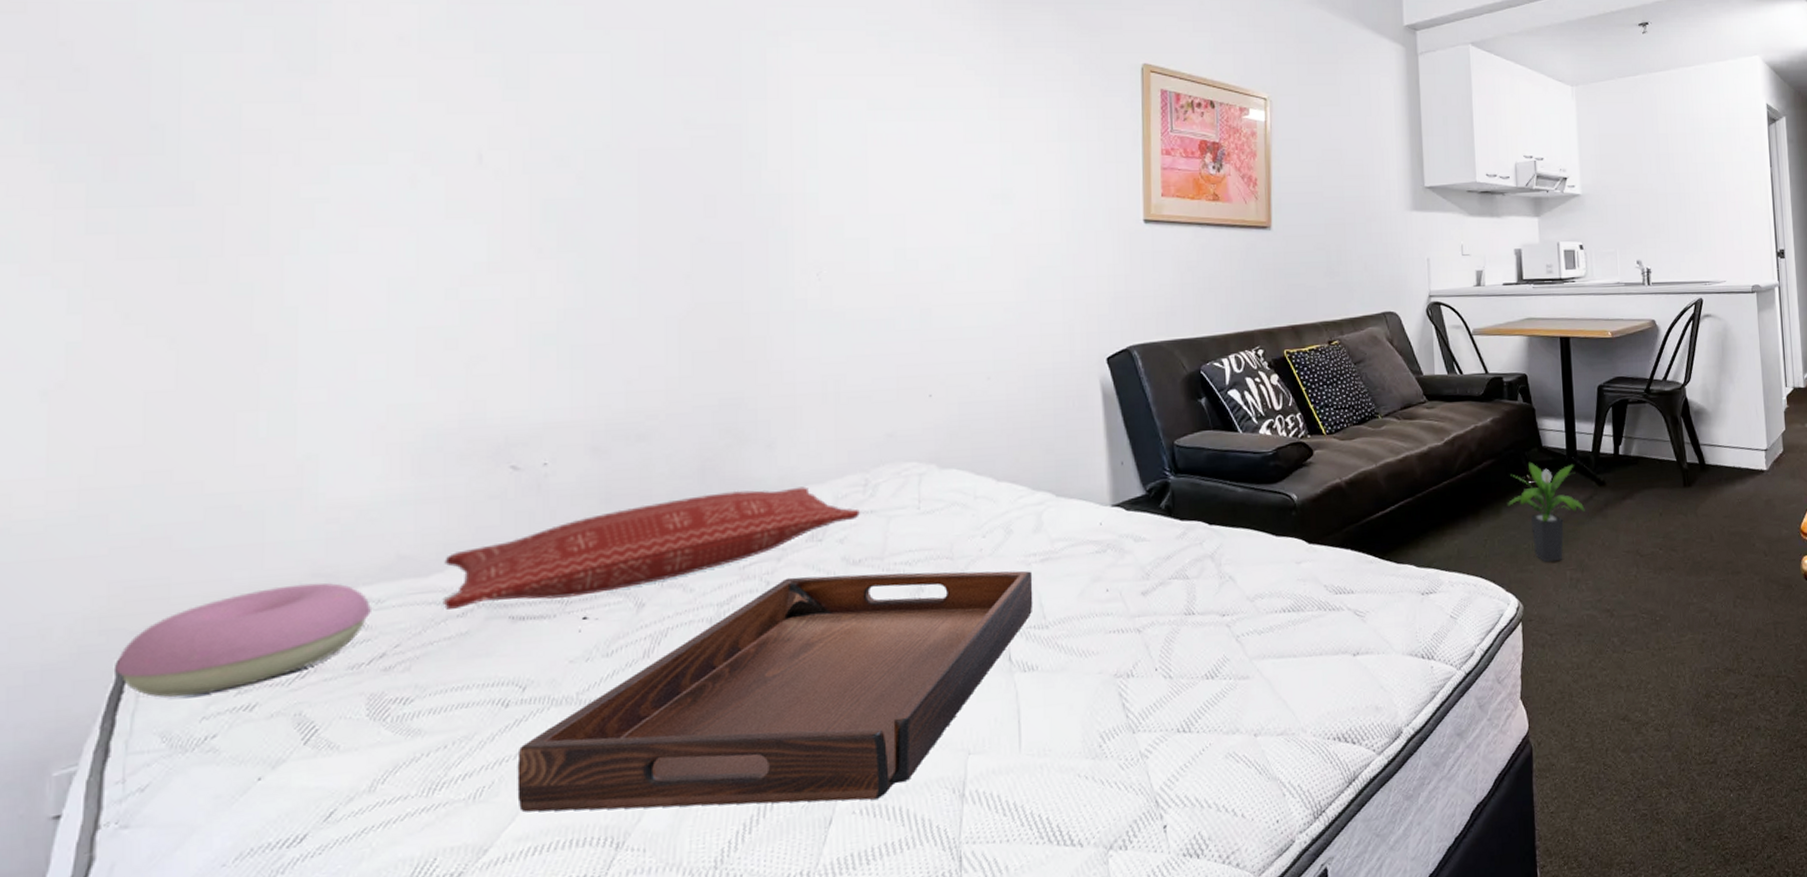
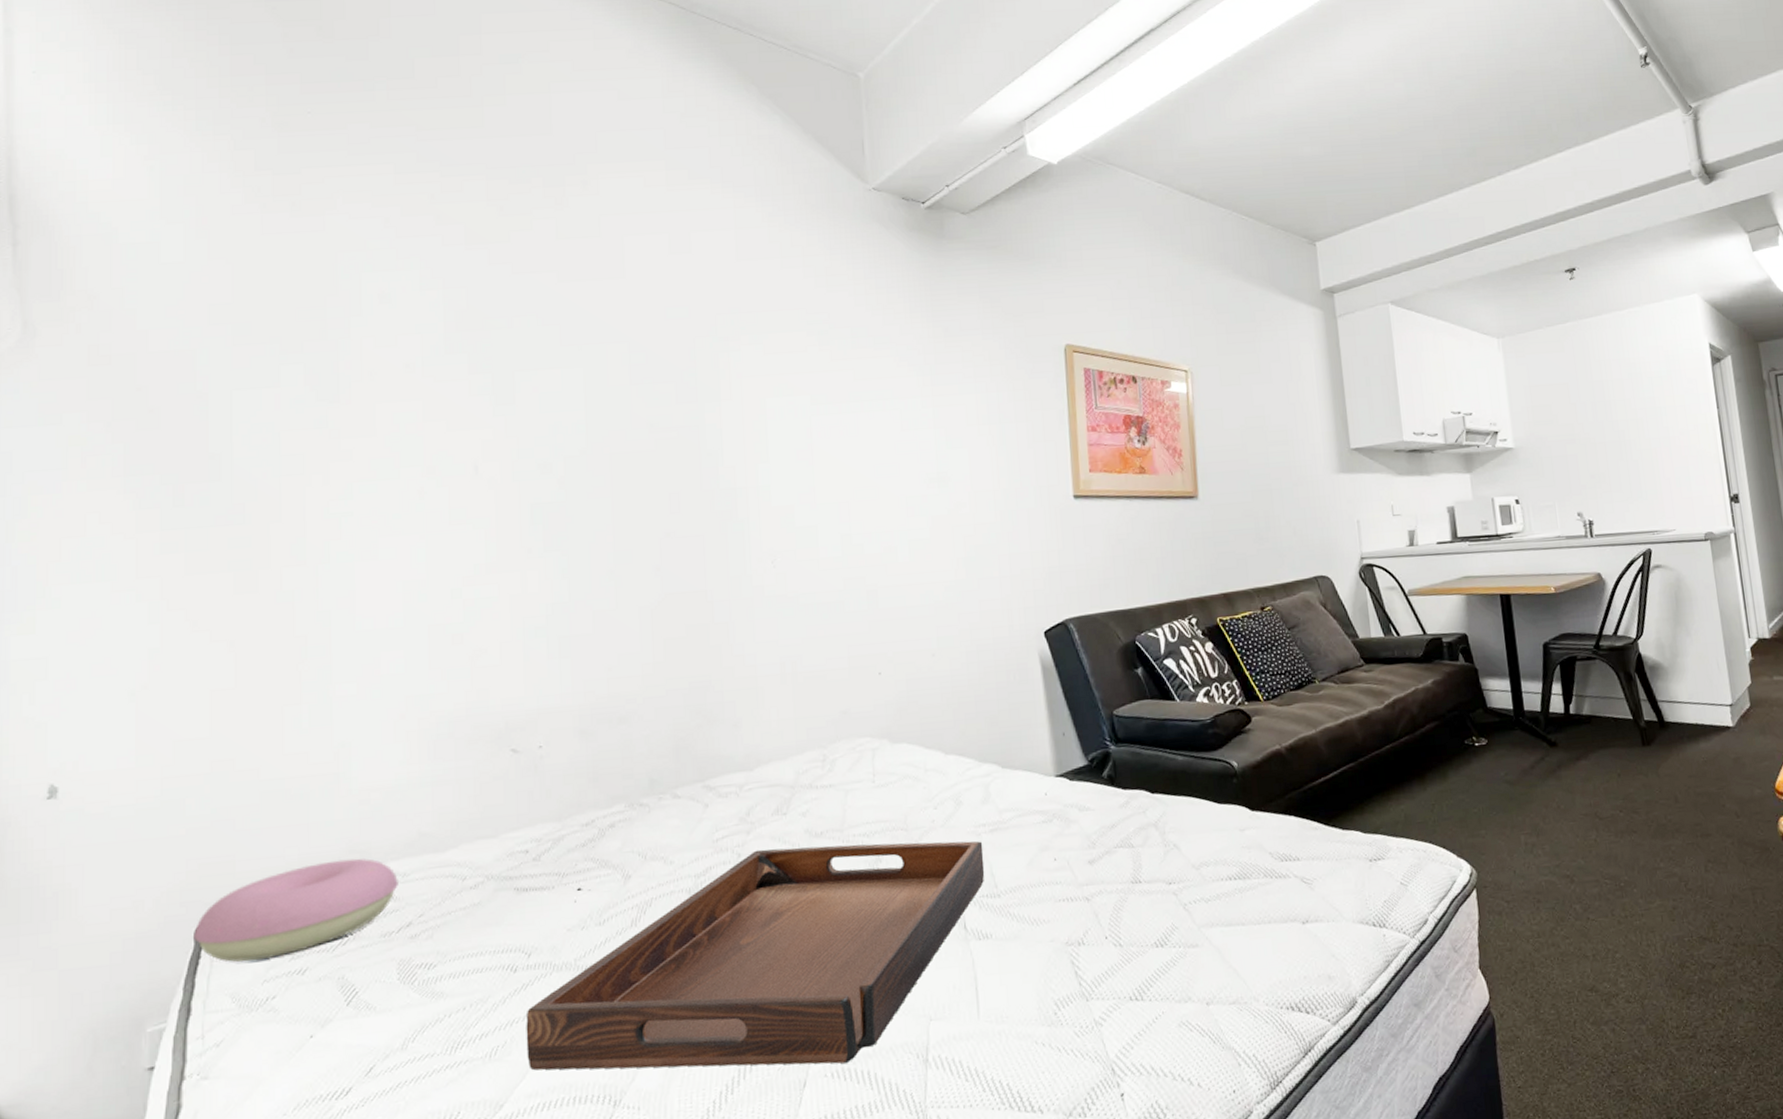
pillow: present [442,487,861,609] -> none [458,763,821,882]
potted plant: present [1507,461,1585,562] -> none [1453,723,1537,826]

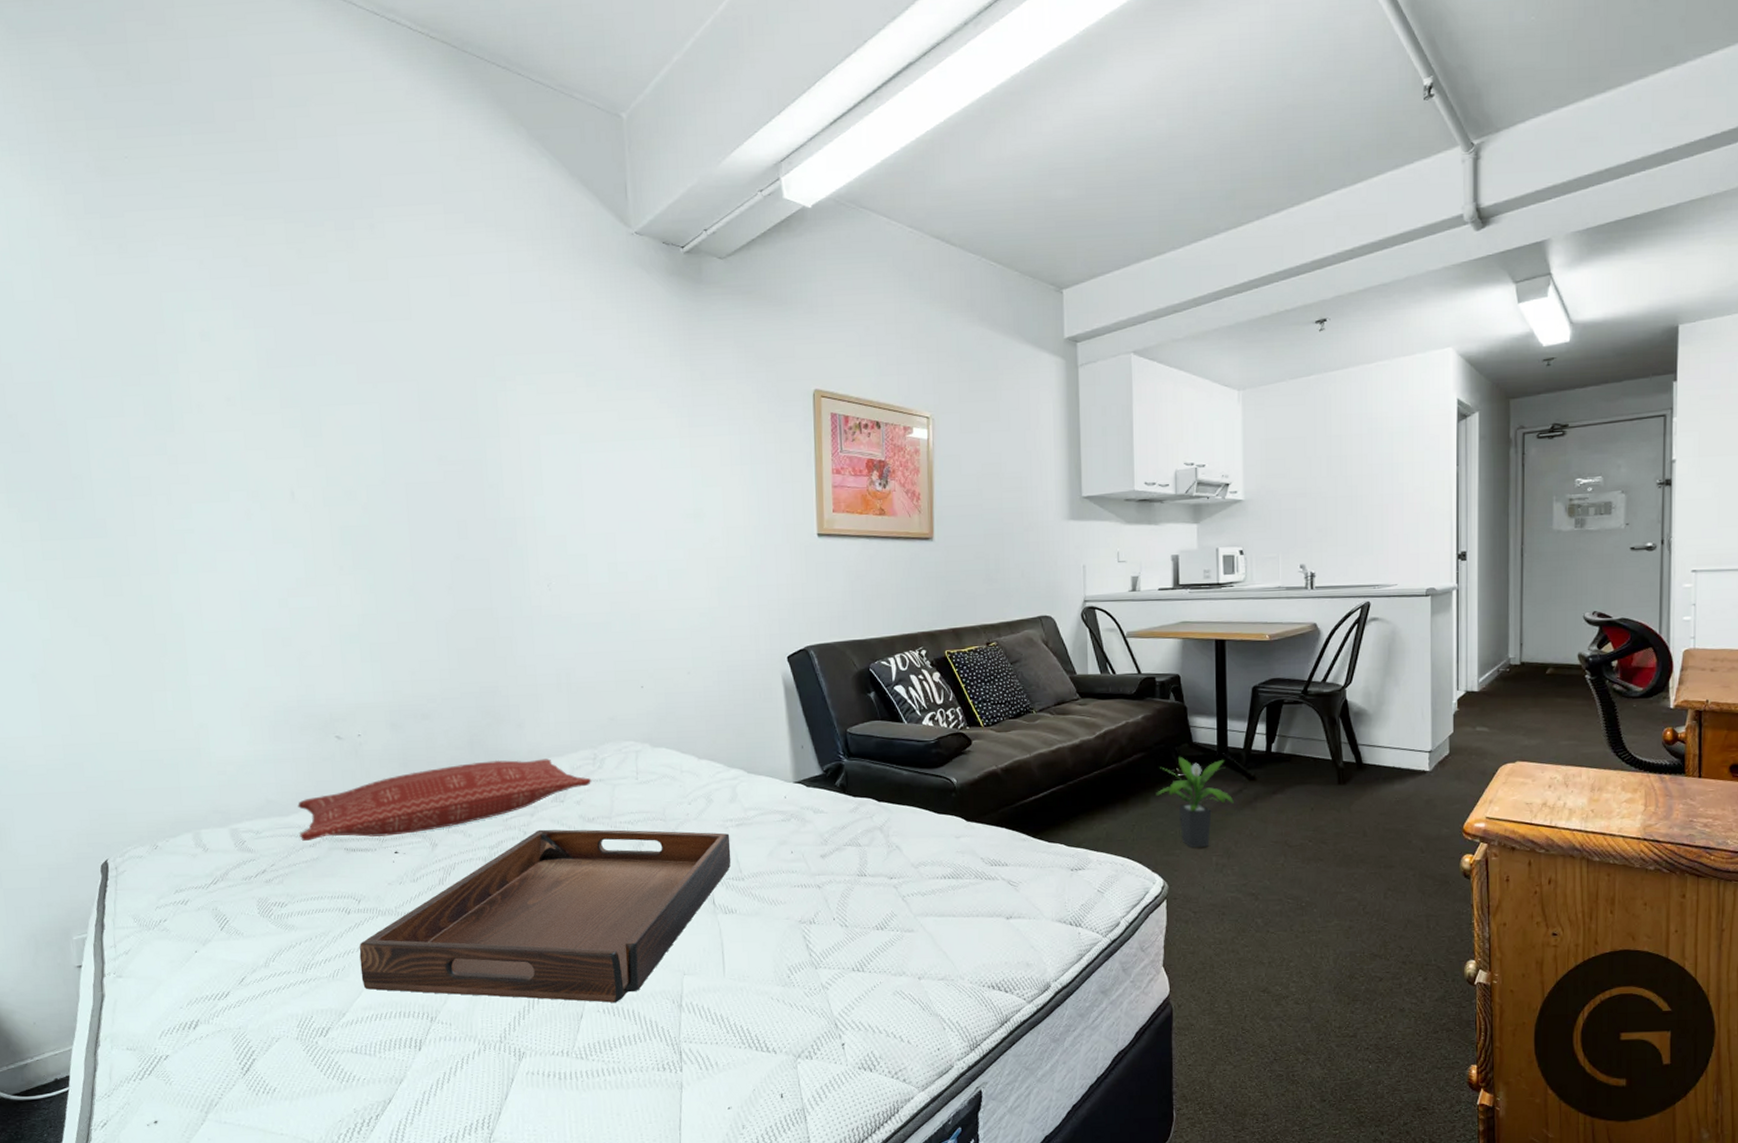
cushion: present [194,858,398,962] -> none [100,817,253,892]
pillow: none [458,763,821,882] -> present [298,758,592,841]
potted plant: none [1453,723,1537,826] -> present [1156,756,1234,847]

